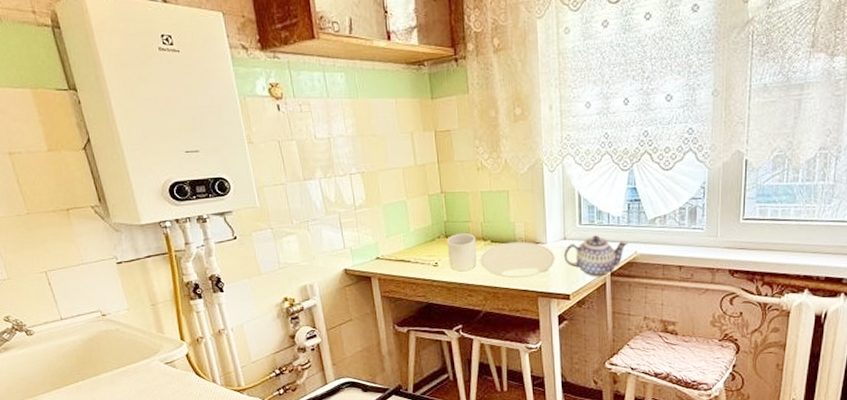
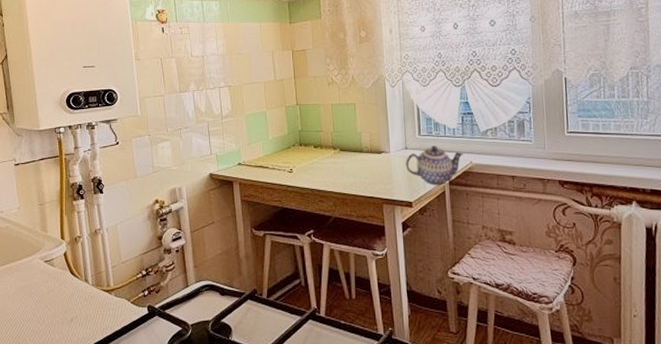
mug: present [447,232,477,272] -> none [301,141,328,178]
plate: present [480,242,555,278] -> none [330,151,398,185]

